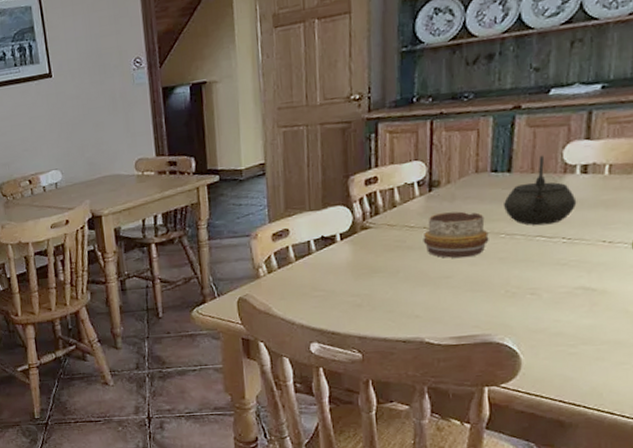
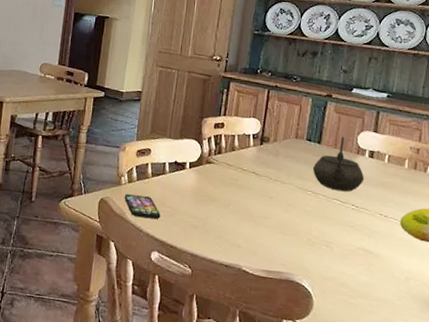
smartphone: none [266,284,314,310] -> present [124,194,161,219]
decorative bowl: present [423,211,489,258] -> none [251,163,300,205]

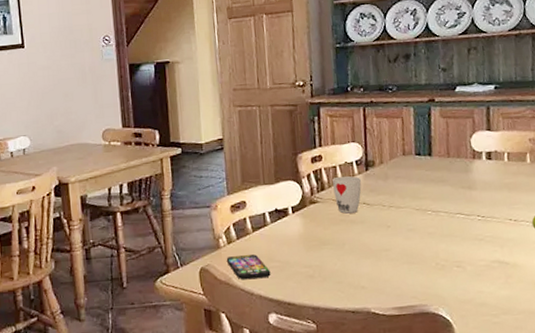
cup: none [228,144,255,179] -> present [332,176,362,214]
kettle: present [313,136,365,192] -> none [428,142,486,204]

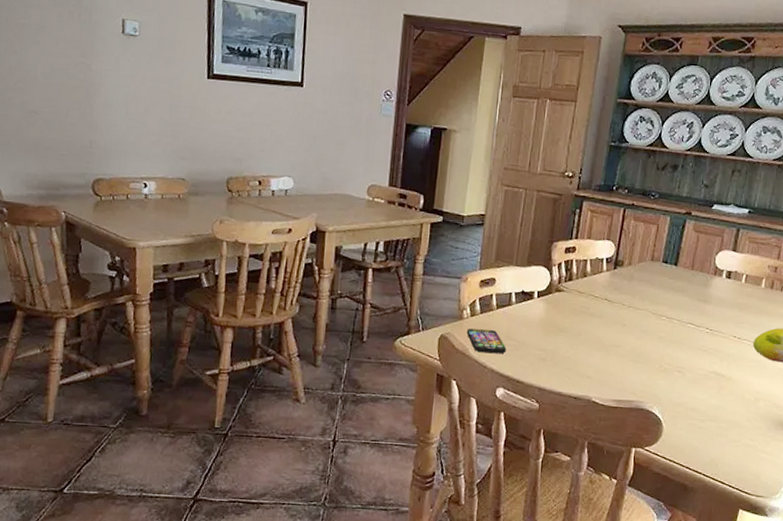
cup: present [332,176,362,214] -> none [580,270,608,307]

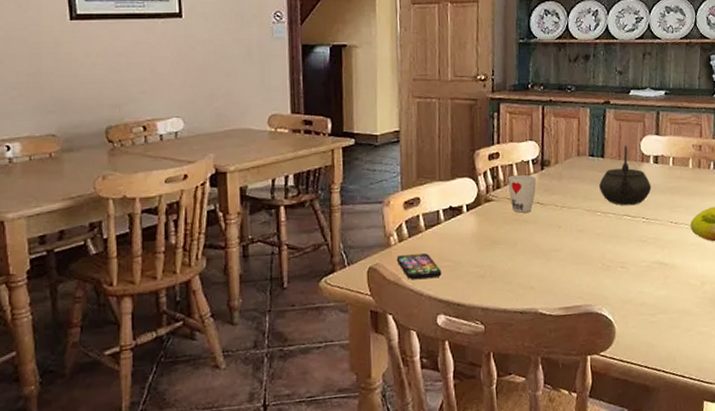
cup: none [580,270,608,307] -> present [508,174,537,213]
kettle: none [668,257,720,315] -> present [599,145,652,206]

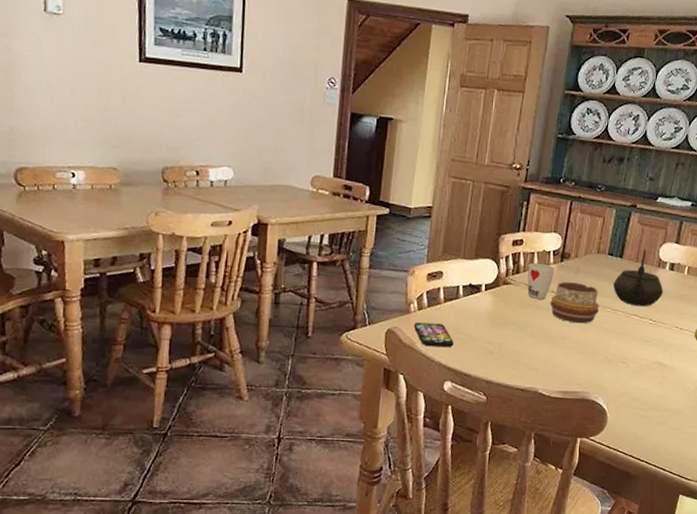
decorative bowl: none [536,189,589,233] -> present [550,282,599,324]

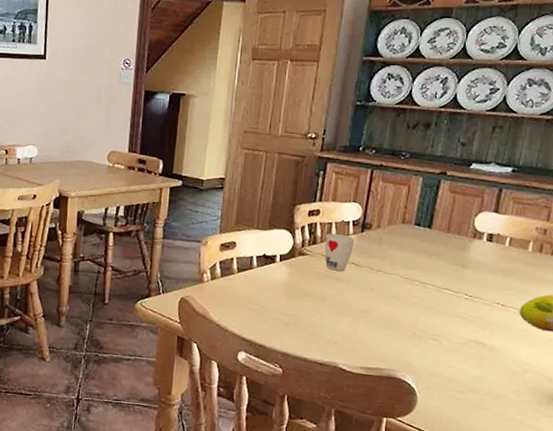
smartphone: present [414,322,454,347] -> none [207,292,248,317]
decorative bowl: present [550,282,599,324] -> none [350,253,406,297]
kettle: present [613,249,664,307] -> none [421,219,481,281]

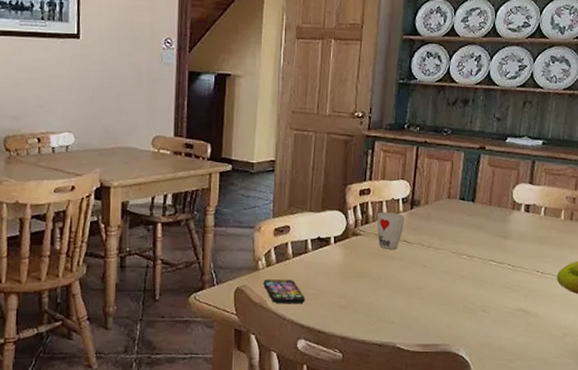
smartphone: none [207,292,248,317] -> present [263,280,305,304]

